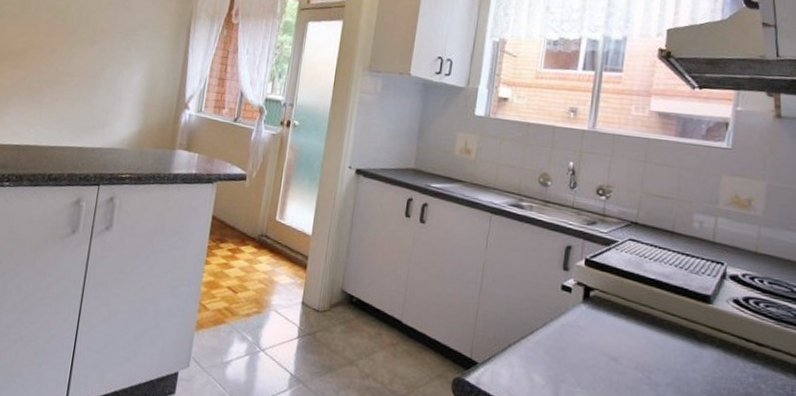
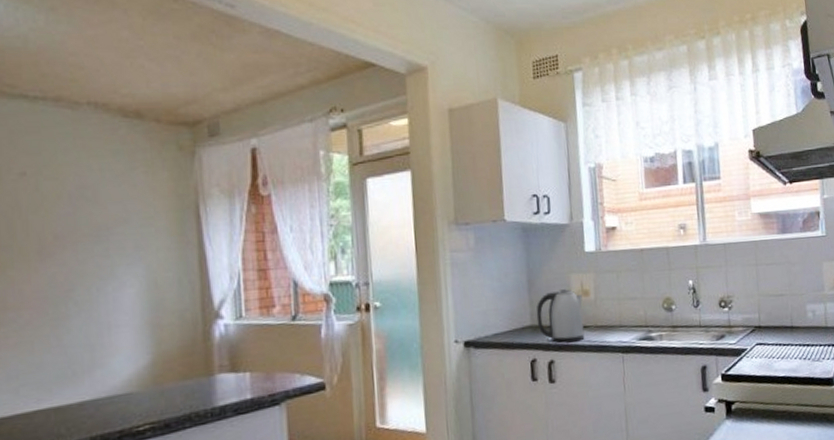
kettle: none [419,143,464,193] -> present [536,289,585,344]

